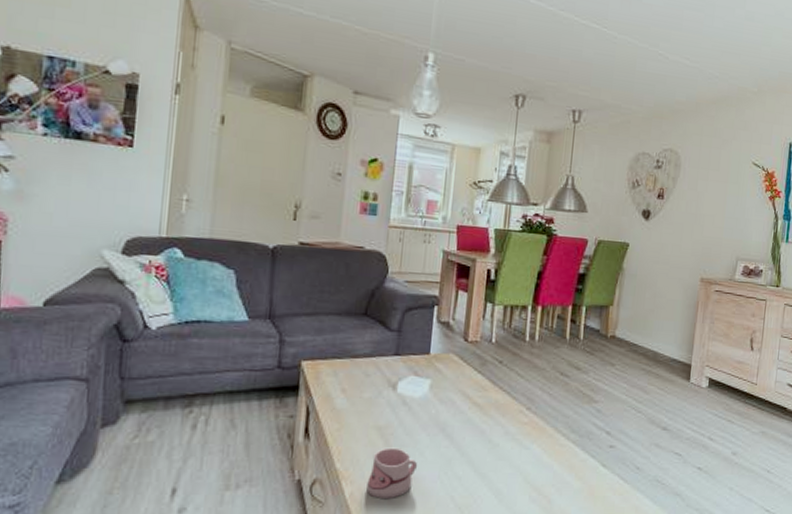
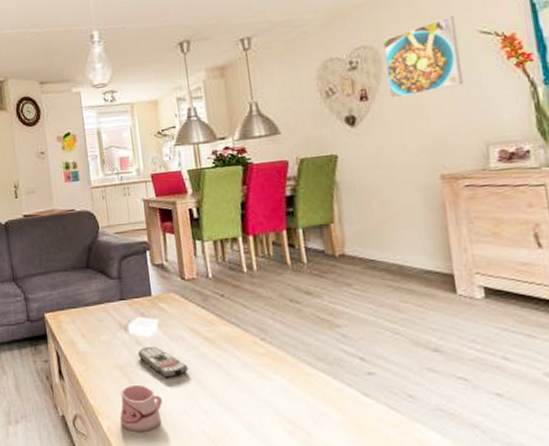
remote control: none [401,408,451,442] -> present [137,346,188,378]
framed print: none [679,142,740,205] -> present [383,15,464,99]

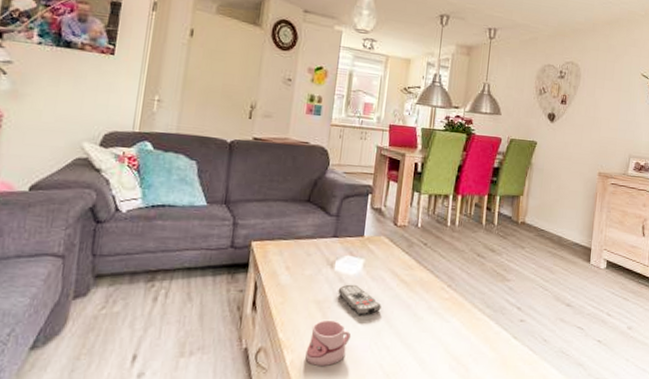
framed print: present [383,15,464,99] -> none [580,57,630,110]

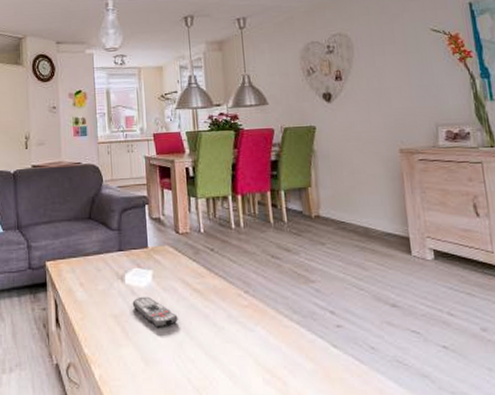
mug: present [305,319,352,367] -> none [112,333,154,382]

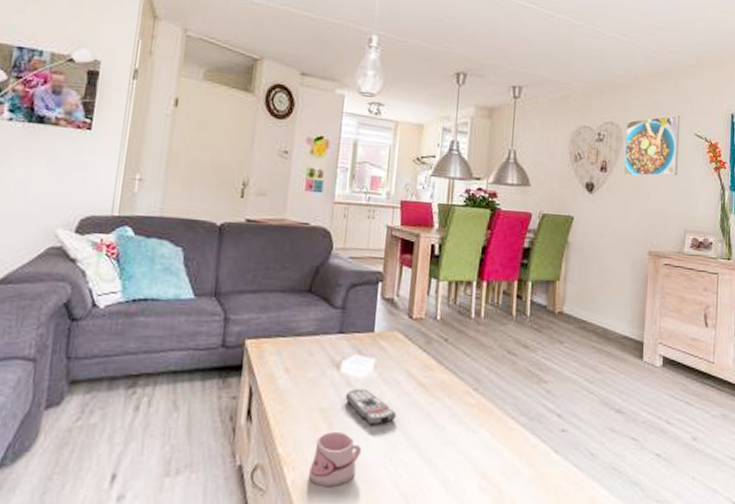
mug: none [112,333,154,382] -> present [309,431,362,488]
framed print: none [355,14,419,81] -> present [623,114,681,176]

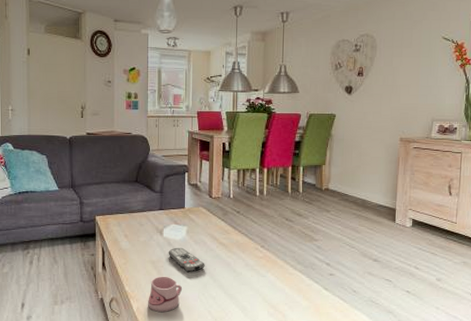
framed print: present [623,114,681,176] -> none [377,22,429,78]

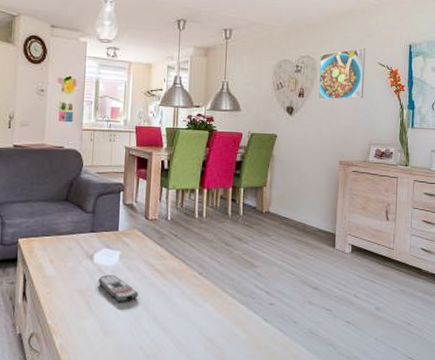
mug: present [148,276,183,313] -> none [73,307,113,350]
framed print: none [377,22,429,78] -> present [317,47,366,100]

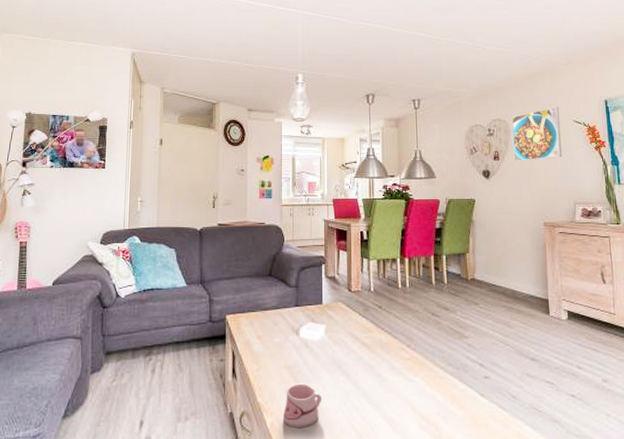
mug: none [73,307,113,350] -> present [283,383,322,429]
remote control: present [98,274,138,302] -> none [305,349,346,378]

